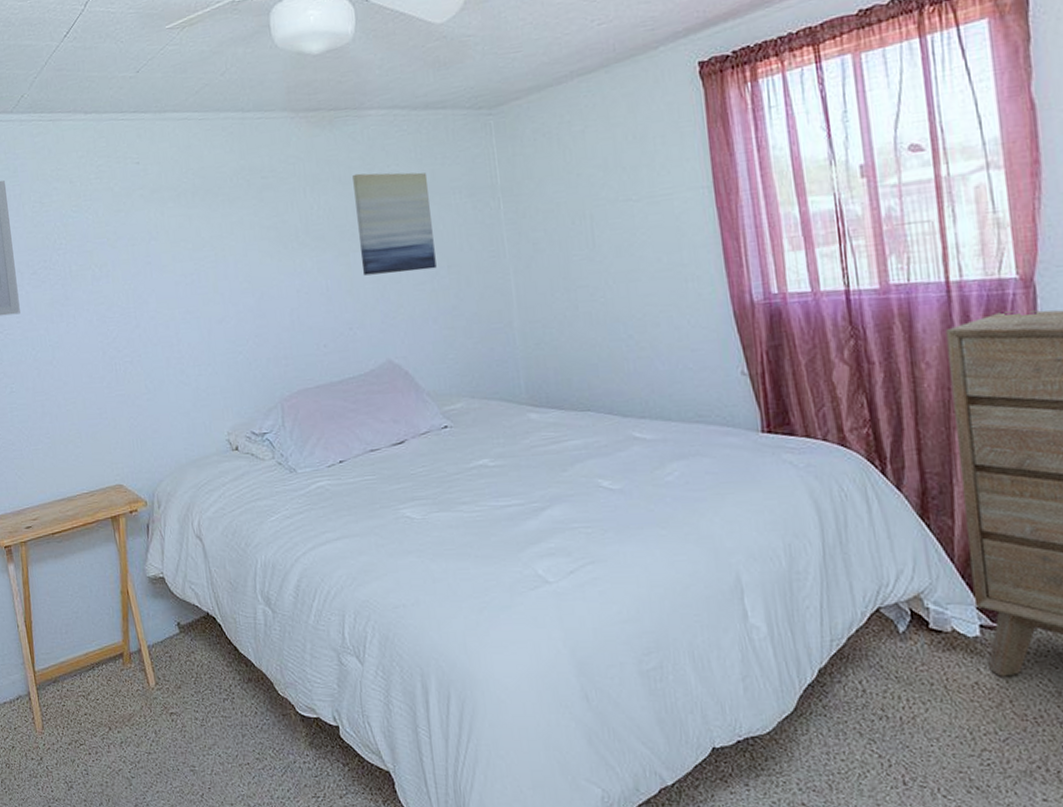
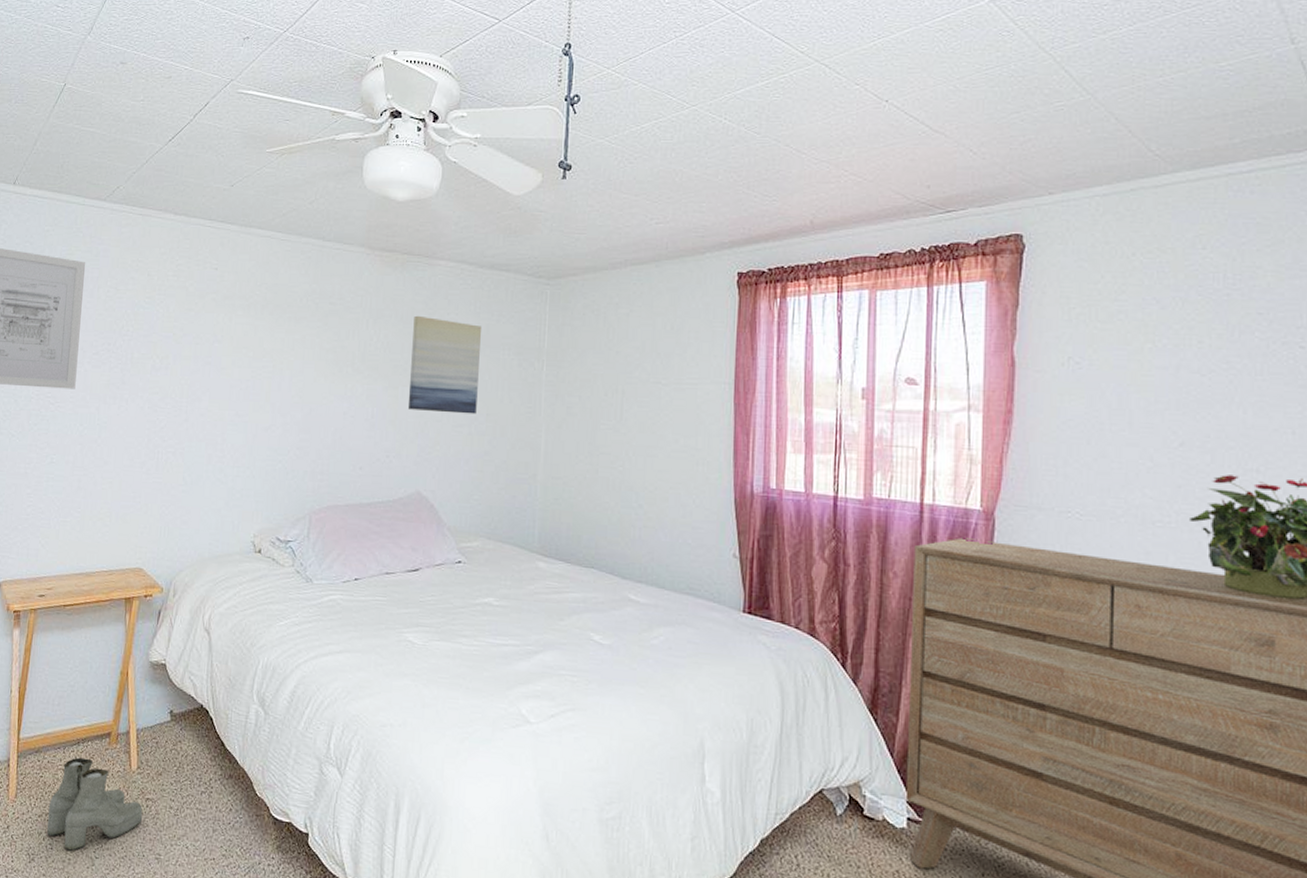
boots: none [76,681,170,774] -> present [47,757,143,851]

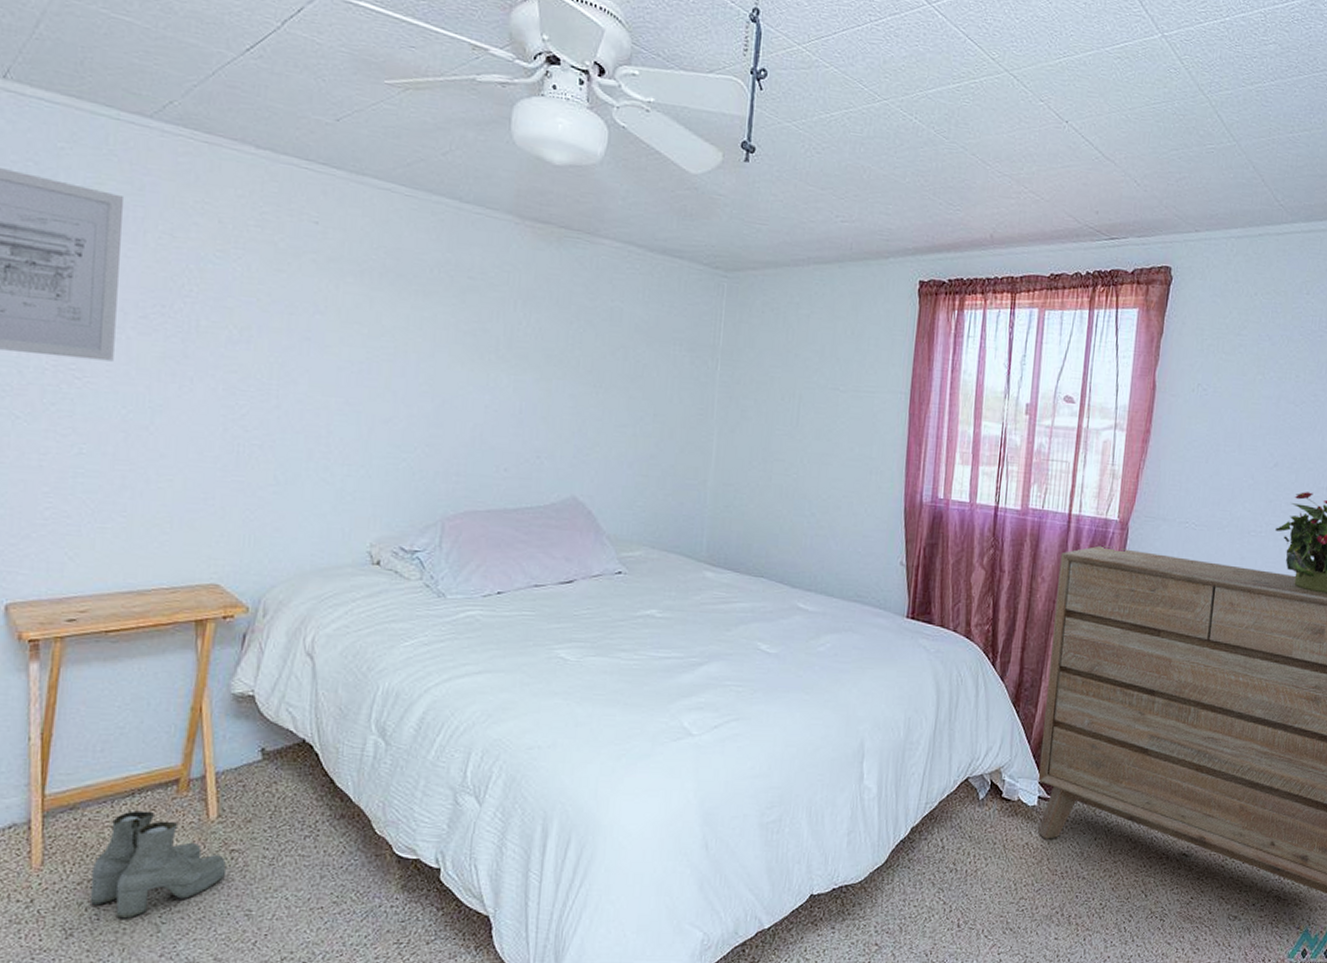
wall art: present [407,315,482,415] -> none [562,299,651,414]

